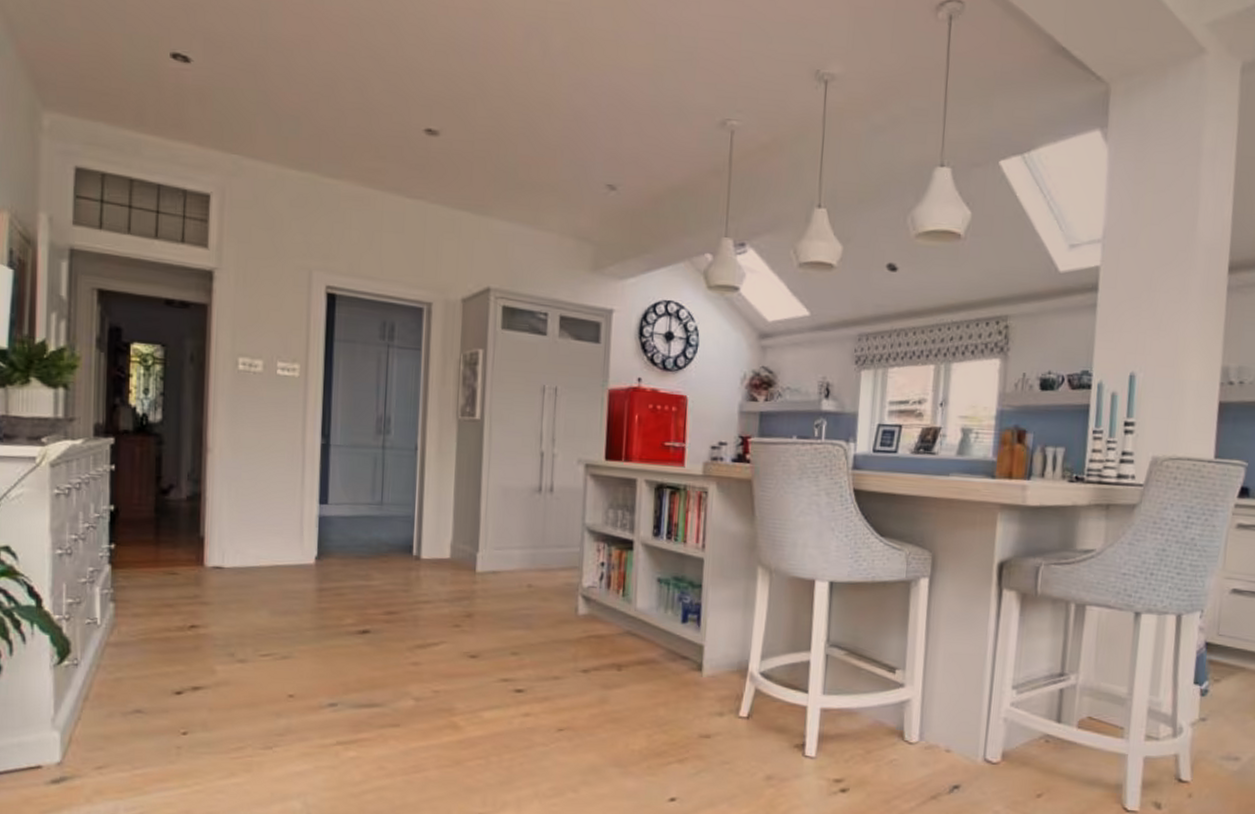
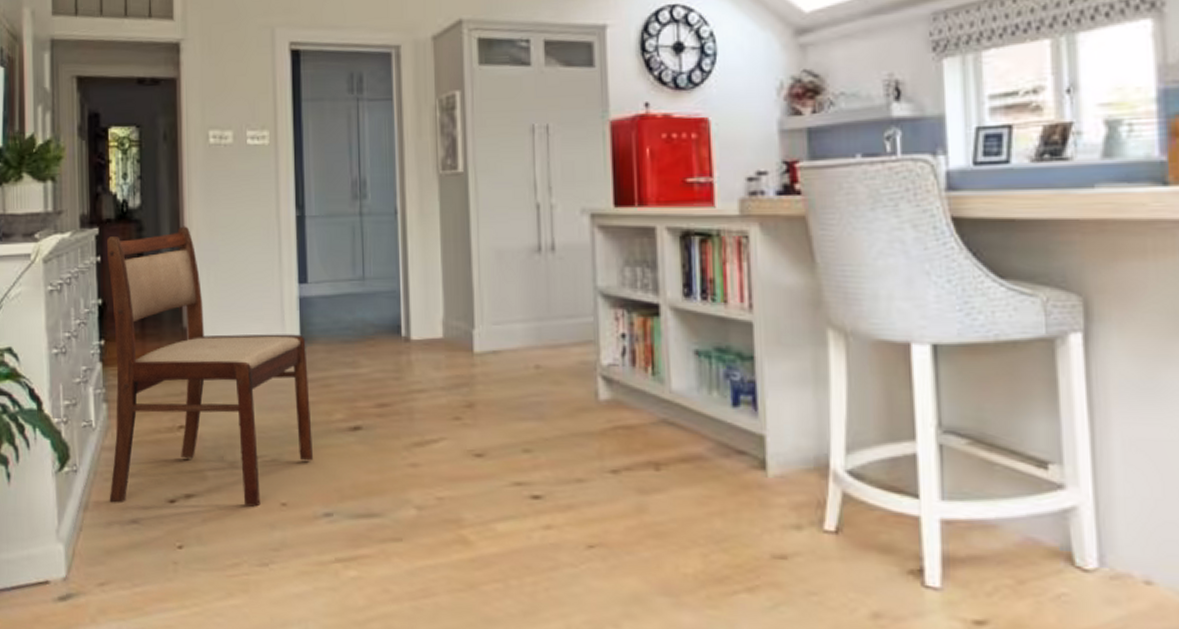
dining chair: none [111,443,323,698] -> present [106,226,313,507]

